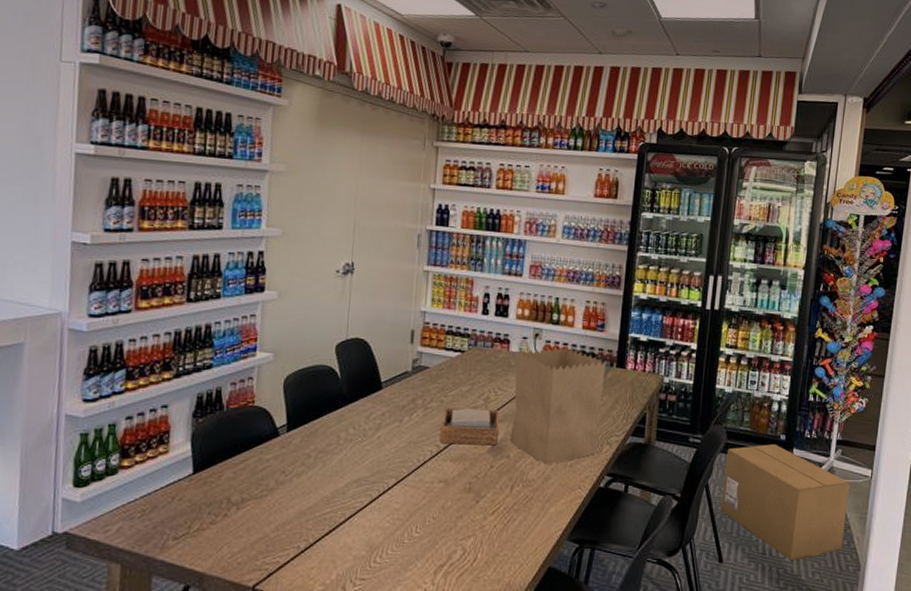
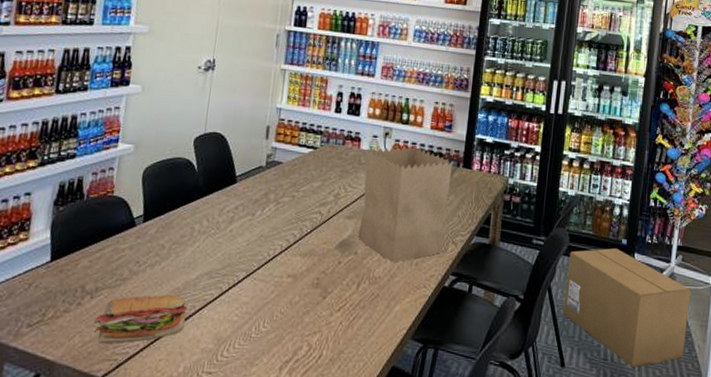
sandwich: none [241,504,338,554] -> present [93,295,188,344]
napkin holder: present [440,407,499,446] -> none [290,202,349,242]

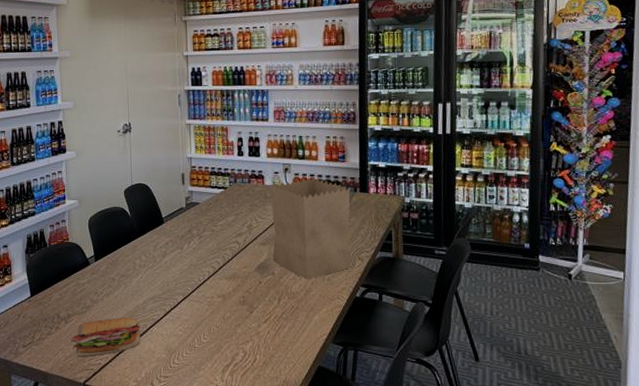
box: present [562,248,691,367] -> none [471,253,602,359]

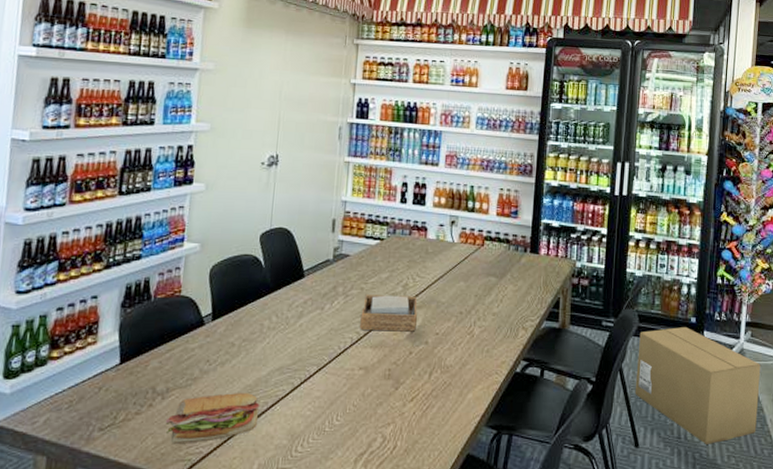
napkin holder: none [214,235,263,265] -> present [360,295,418,332]
paper bag: present [271,177,351,279] -> none [428,233,520,350]
box: none [471,253,602,359] -> present [635,327,761,444]

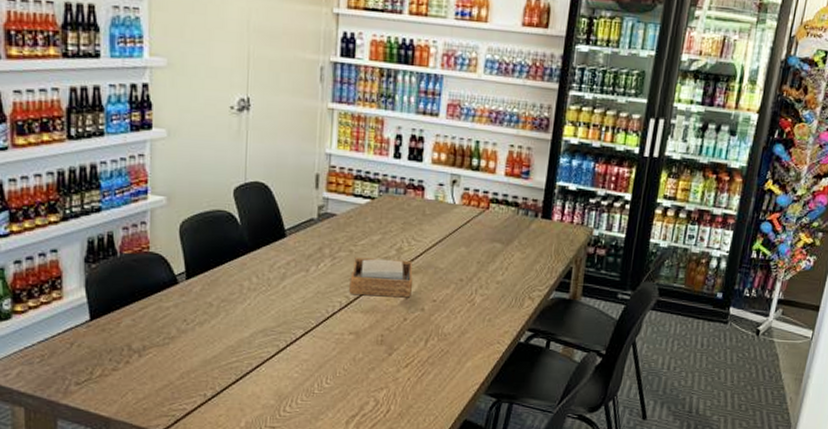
sandwich: present [165,393,260,445] -> none [144,353,244,401]
box: present [635,327,761,444] -> none [647,302,788,419]

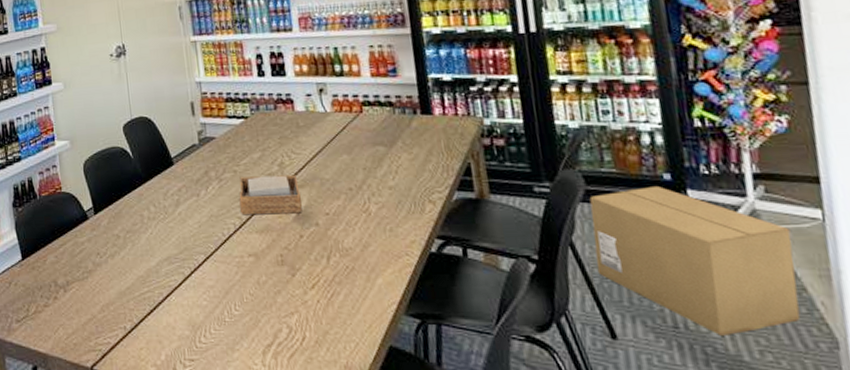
box: none [647,302,788,419] -> present [589,187,801,336]

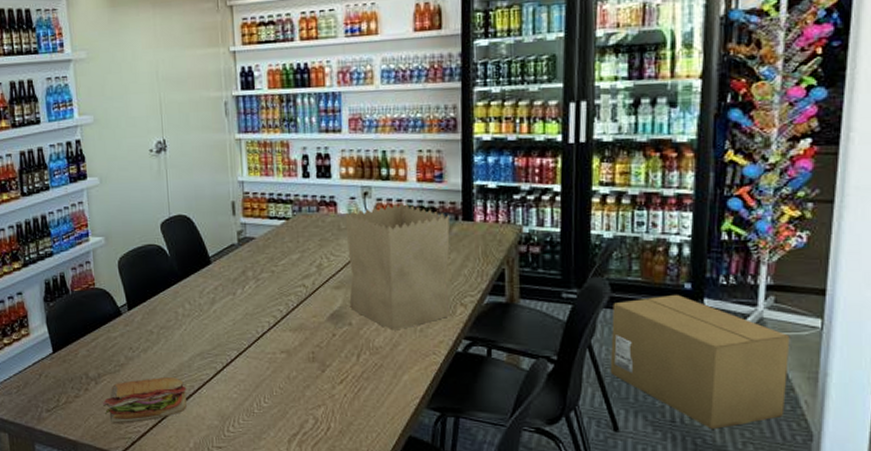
sandwich: none [71,284,156,335] -> present [102,377,187,424]
napkin holder: present [238,174,302,216] -> none [275,276,337,314]
paper bag: none [303,98,420,231] -> present [346,203,450,331]

